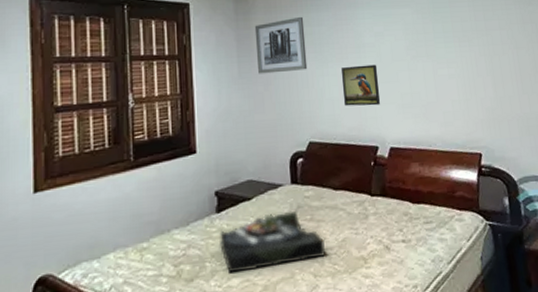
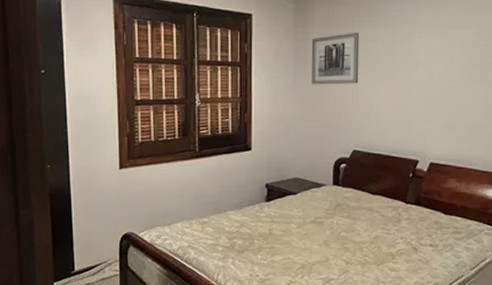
serving tray: present [220,211,325,274] -> none [267,207,359,252]
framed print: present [340,64,381,106] -> none [390,83,428,123]

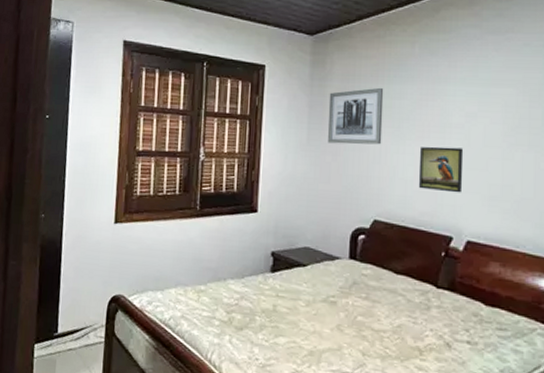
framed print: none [390,83,428,123] -> present [418,146,464,193]

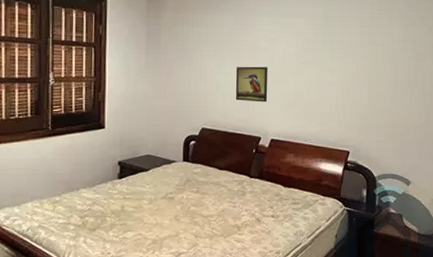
wall art: present [328,87,384,145] -> none [163,18,208,67]

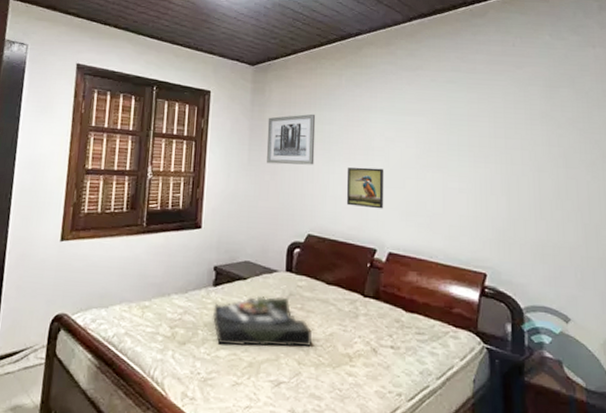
serving tray: none [119,183,207,228] -> present [213,296,313,347]
wall art: none [163,18,208,67] -> present [267,113,316,165]

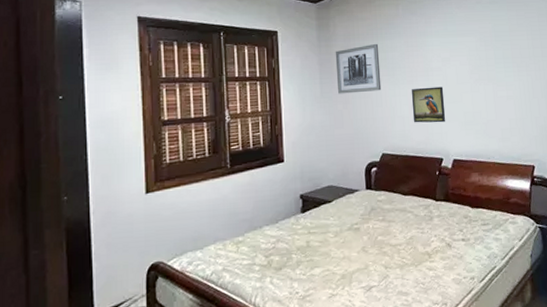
serving tray: present [213,296,313,347] -> none [304,212,395,264]

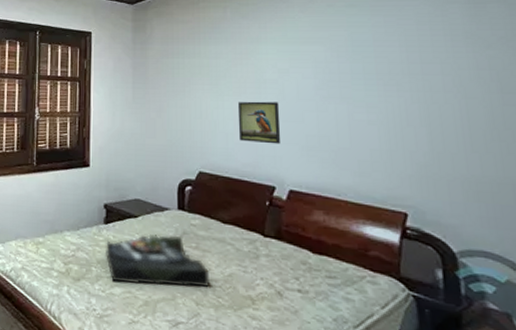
serving tray: none [304,212,395,264] -> present [106,234,210,287]
wall art: present [335,43,382,94] -> none [150,48,202,102]

